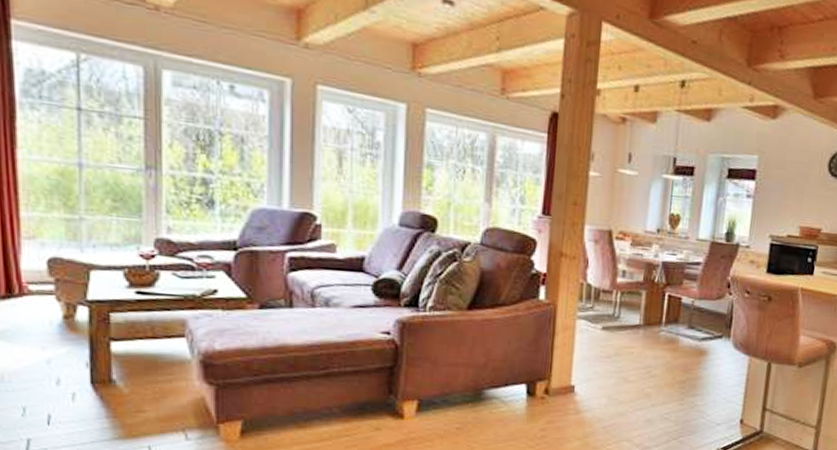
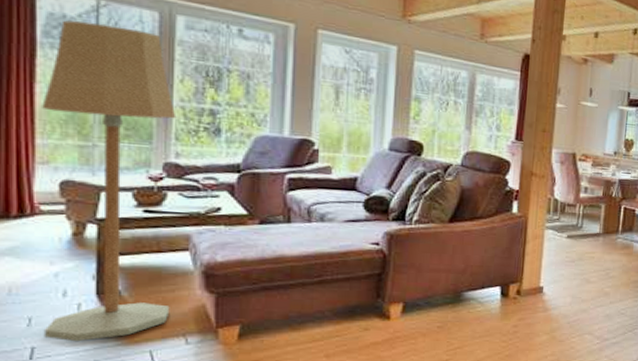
floor lamp: none [24,77,168,435] -> present [42,20,177,342]

